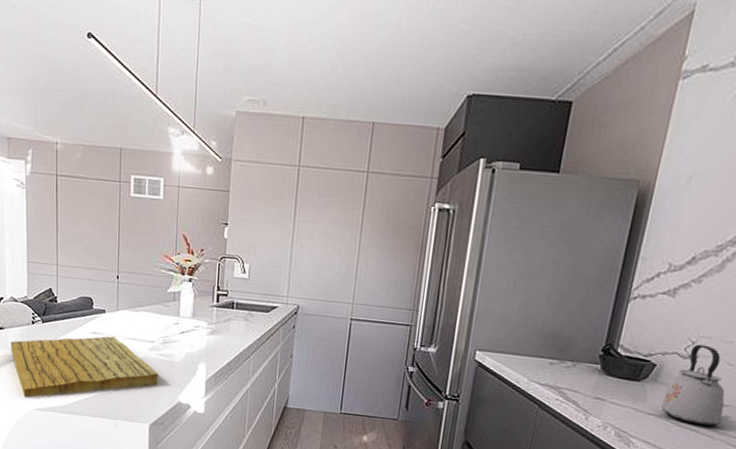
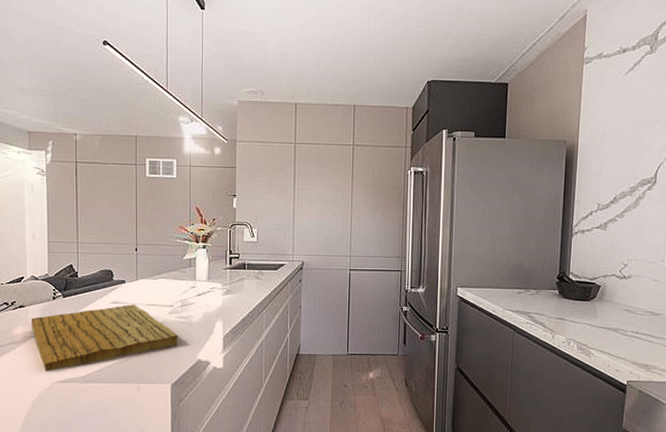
kettle: present [661,344,725,427] -> none [610,266,657,333]

